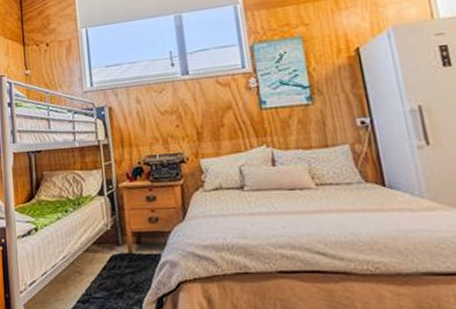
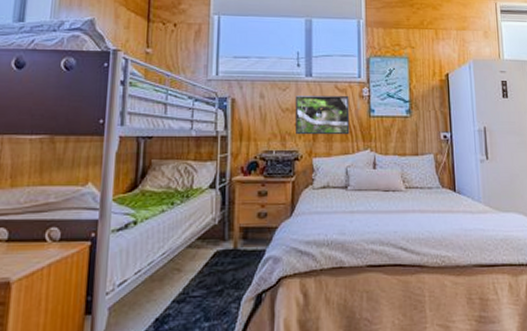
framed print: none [174,90,239,137] -> present [296,96,350,135]

